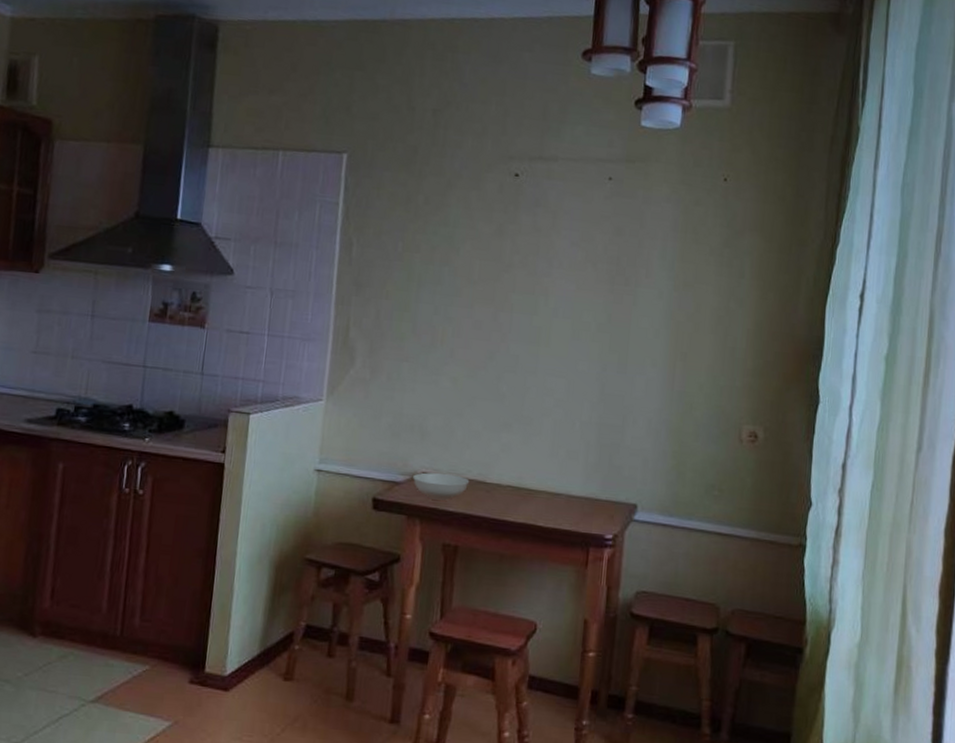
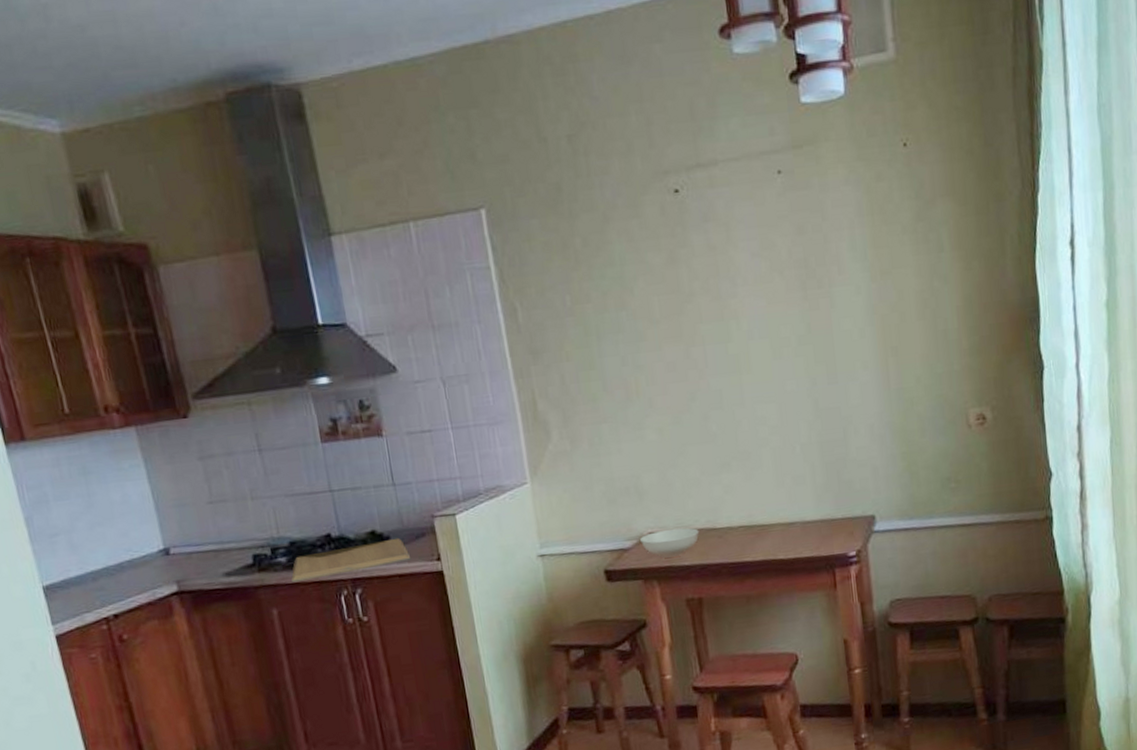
chopping board: none [85,419,199,447] -> present [291,538,412,583]

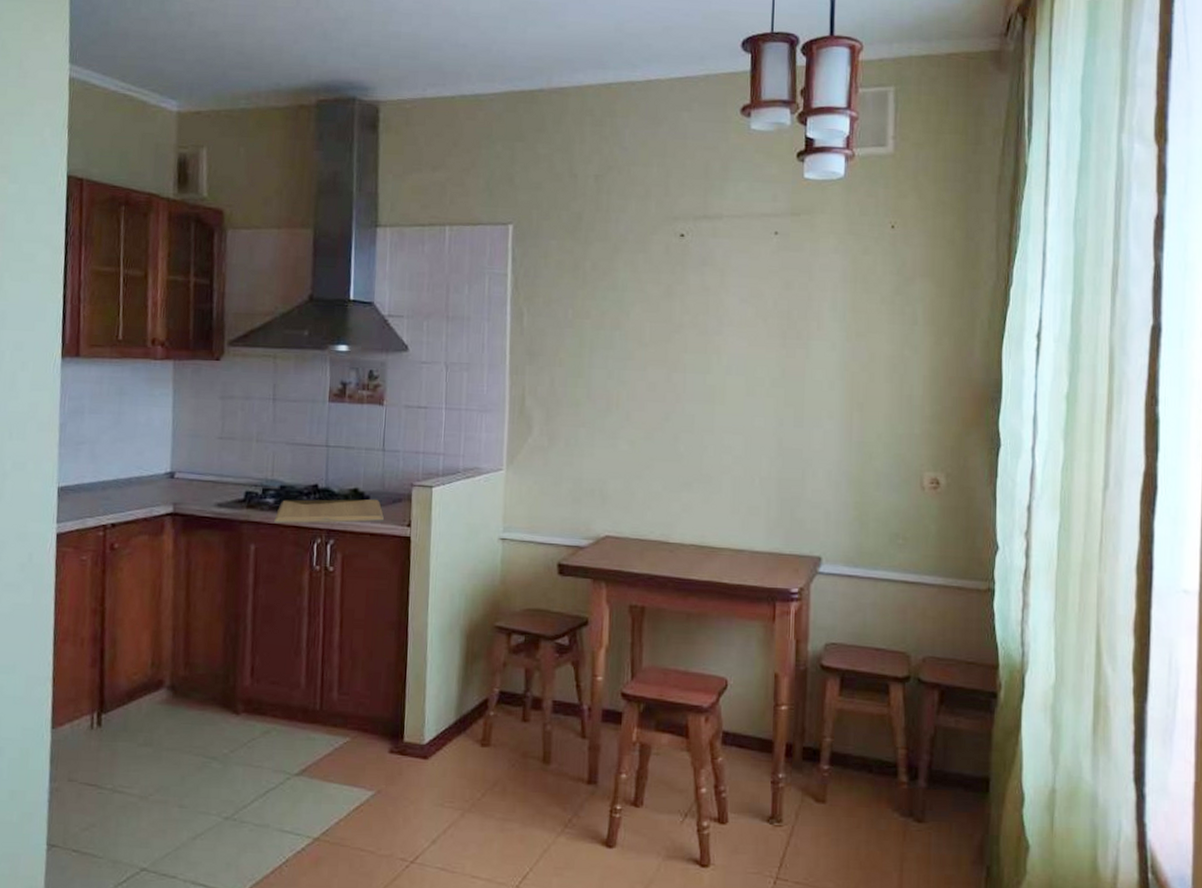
bowl: present [640,527,699,558] -> none [596,535,653,563]

